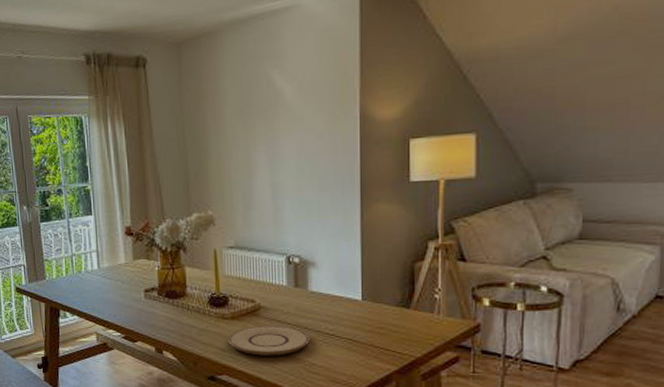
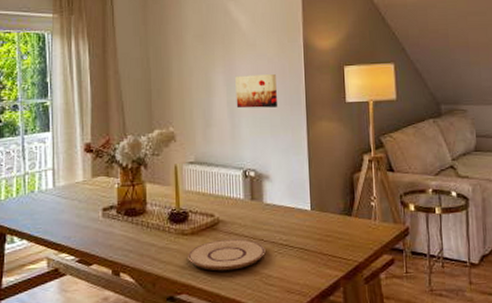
wall art: none [279,151,328,190] -> present [235,74,278,108]

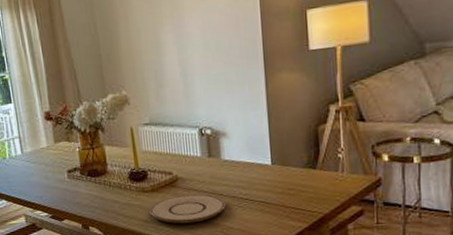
wall art: present [235,74,278,108] -> none [185,27,233,66]

